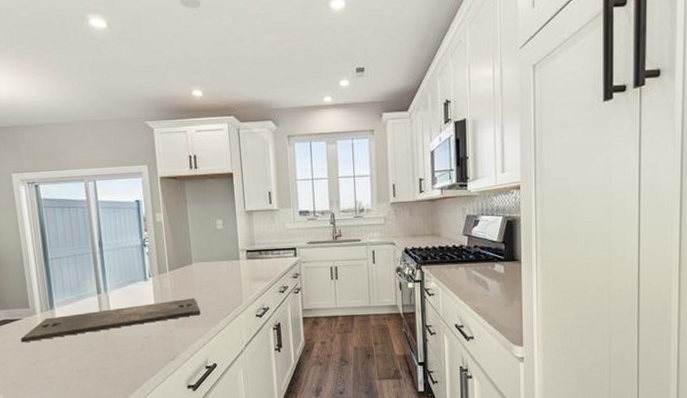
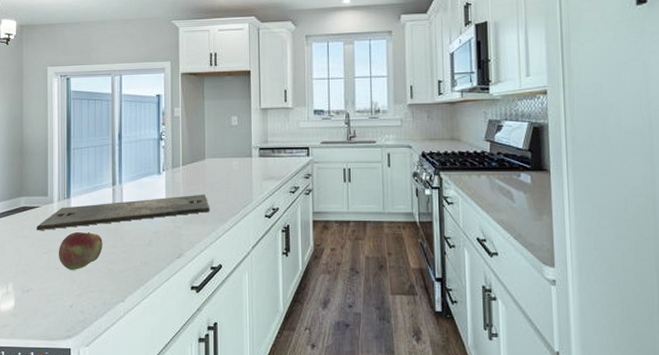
fruit: none [47,340,94,379] -> present [59,231,103,270]

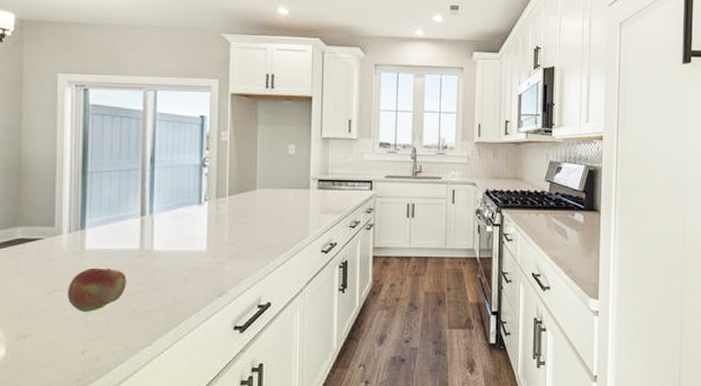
cutting board: present [36,194,210,231] -> none [37,227,260,267]

